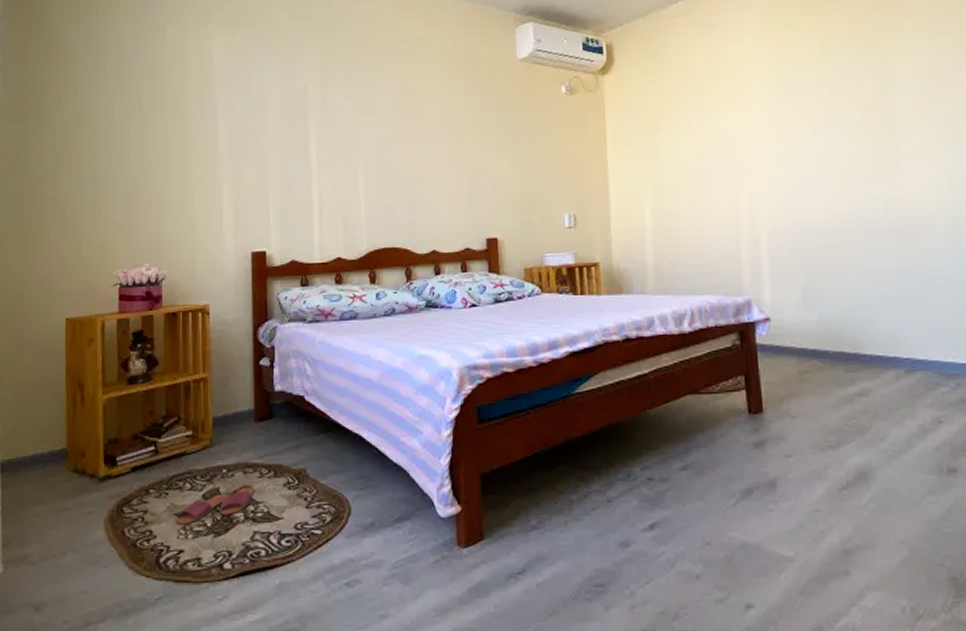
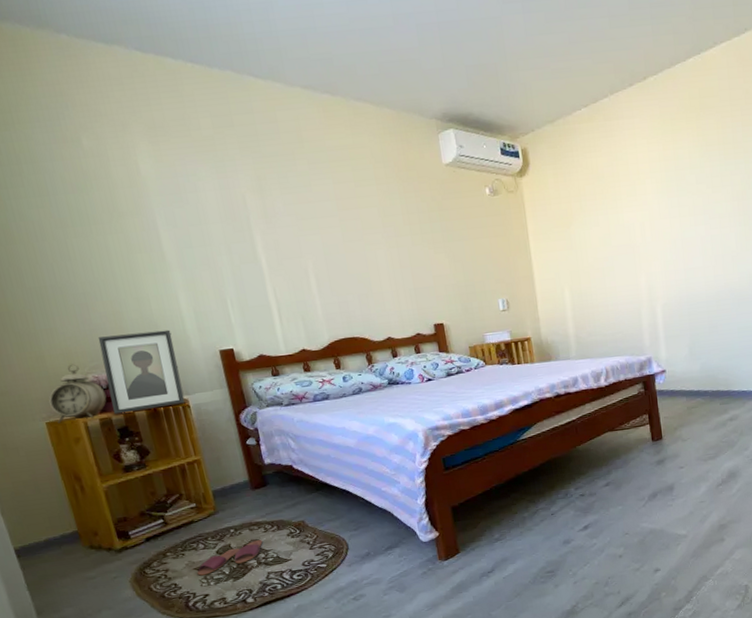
alarm clock: none [75,256,130,321] -> present [49,363,107,423]
picture frame: none [132,225,207,316] -> present [97,329,186,414]

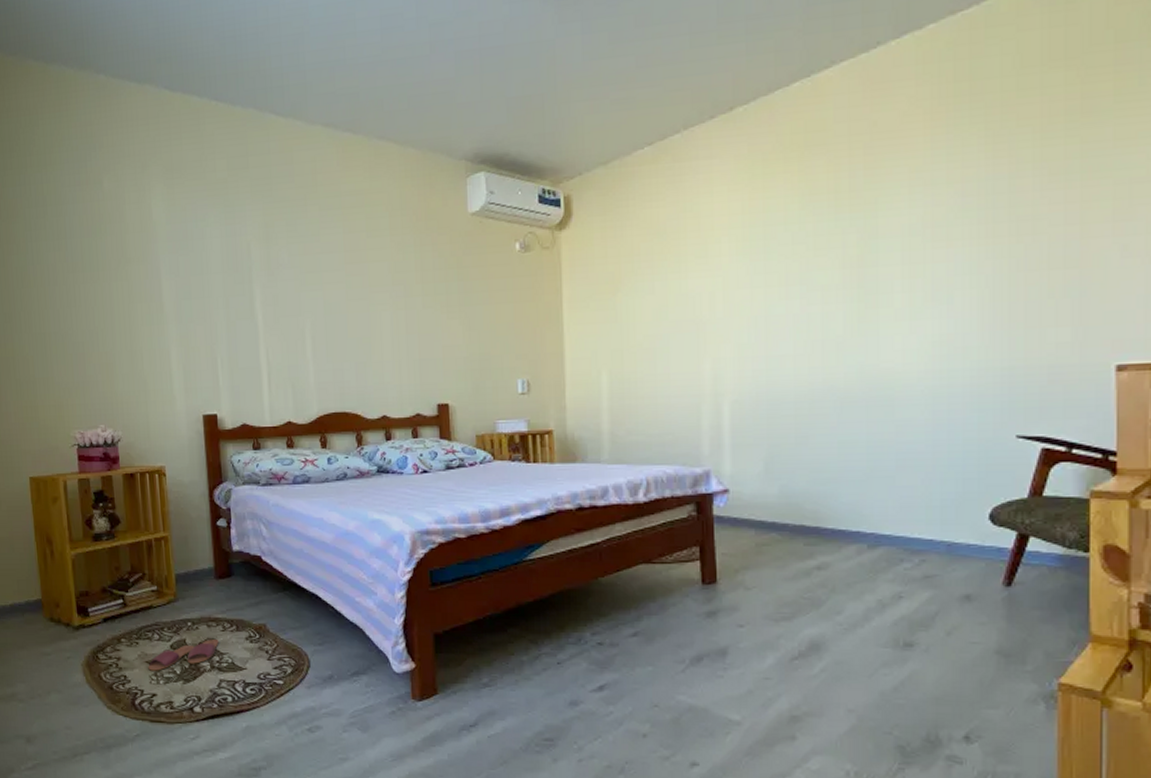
alarm clock: present [49,363,107,423] -> none [36,417,88,479]
picture frame: present [97,329,186,414] -> none [89,387,162,476]

